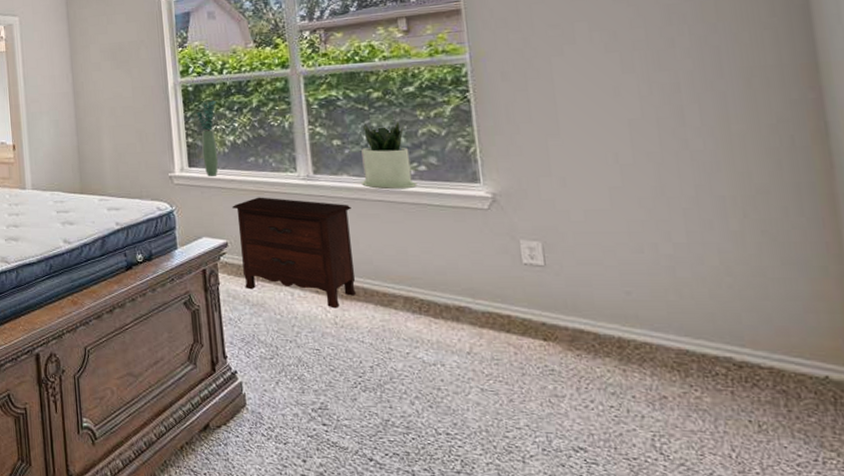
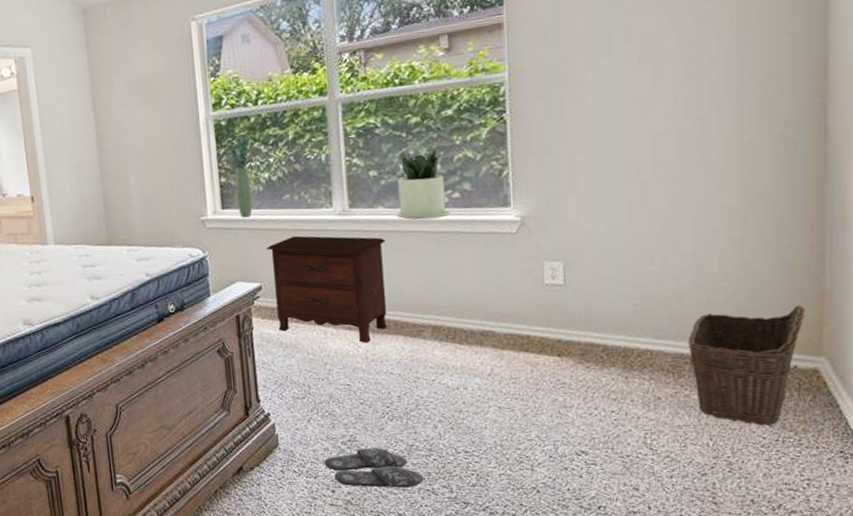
slippers: none [294,418,401,466] -> present [324,448,423,488]
wicker basket: none [691,308,831,442] -> present [688,304,805,426]

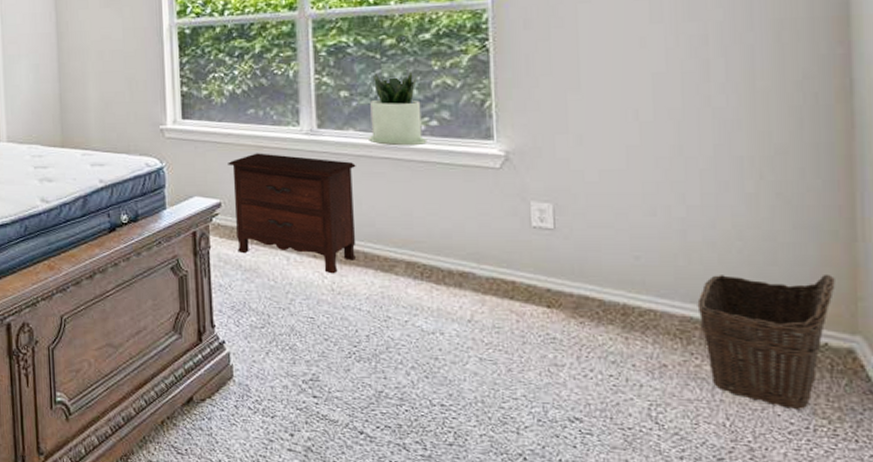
vase: present [229,132,253,218] -> none [193,42,217,130]
slippers: present [324,448,423,488] -> none [282,390,393,440]

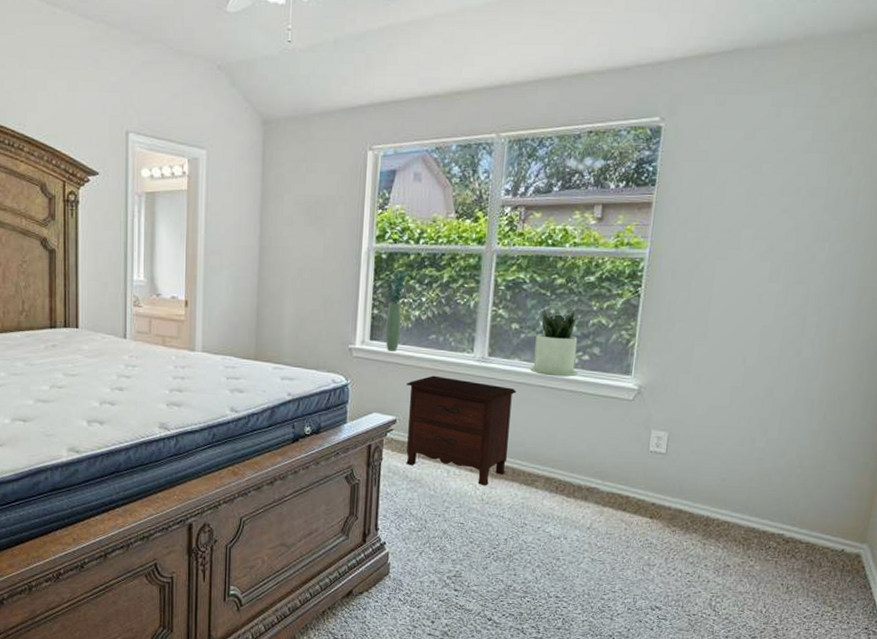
vase: none [193,42,217,130] -> present [385,269,409,351]
wicker basket: present [697,273,835,409] -> none [758,495,859,599]

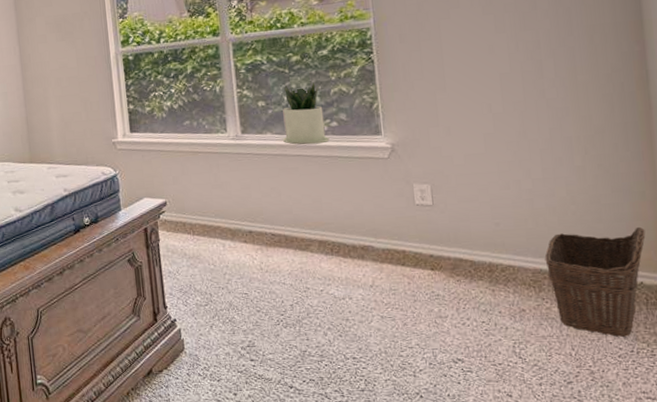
vase: present [385,269,409,351] -> none [136,66,158,141]
nightstand: present [406,375,517,486] -> none [170,157,278,256]
wicker basket: none [758,495,859,599] -> present [544,226,646,337]

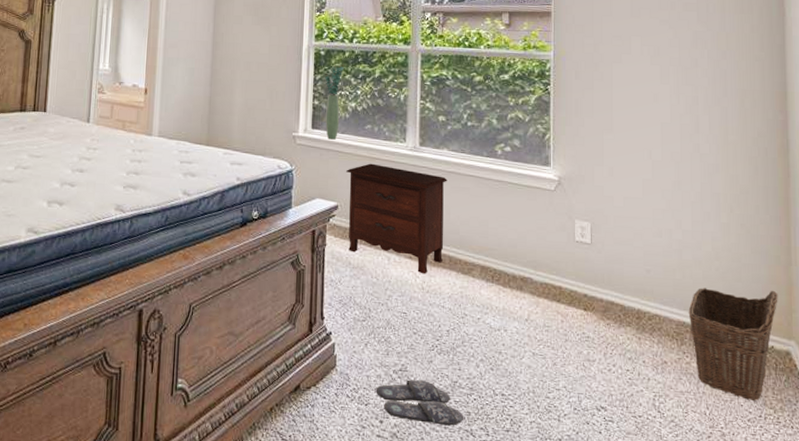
vase: none [136,66,158,141] -> present [325,64,345,140]
nightstand: none [170,157,278,256] -> present [346,163,447,274]
slippers: none [226,353,316,392] -> present [376,379,463,426]
planter: present [282,83,330,145] -> none [457,102,502,167]

